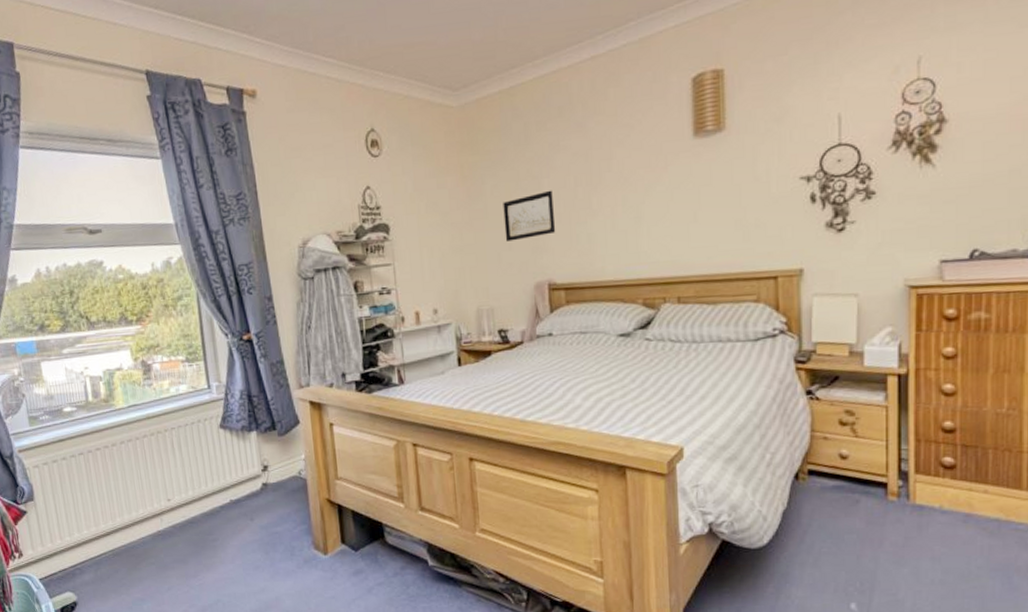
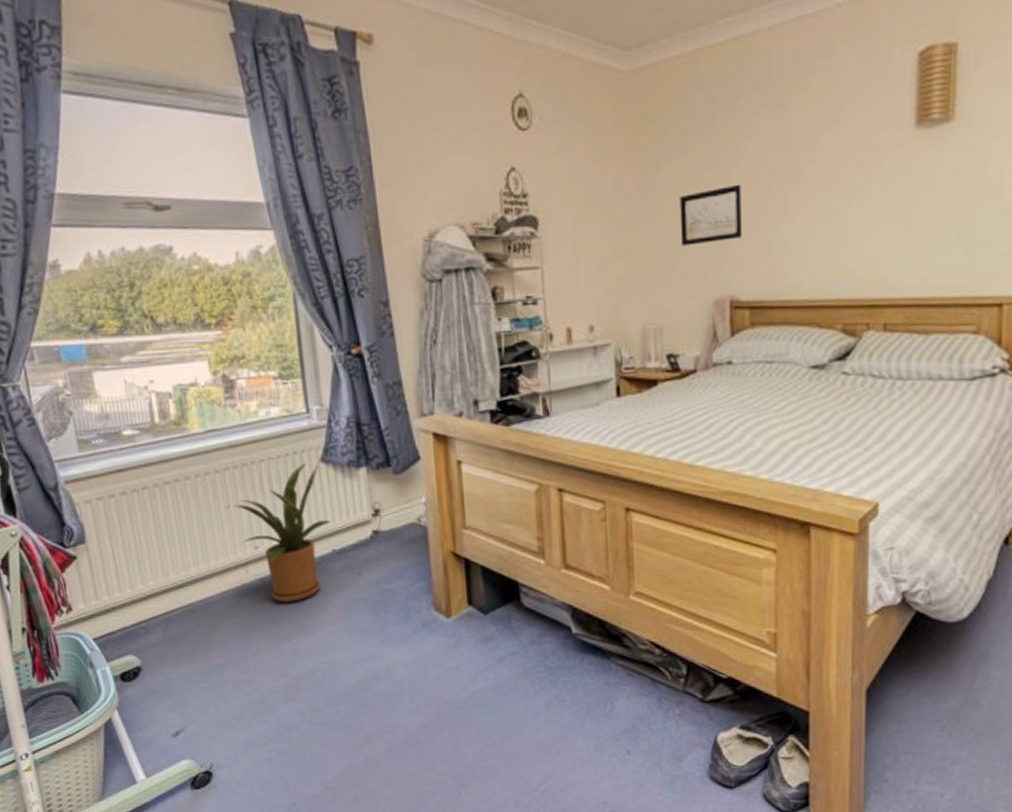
house plant: none [142,429,230,545] -> present [223,463,332,602]

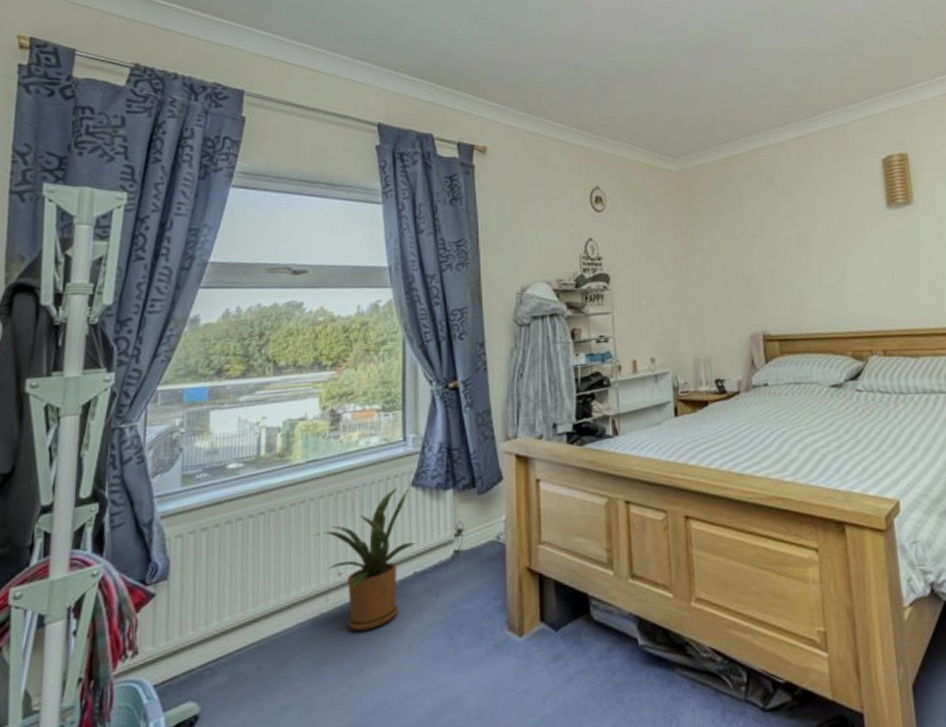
wall art: present [680,184,743,246] -> none [719,248,769,294]

